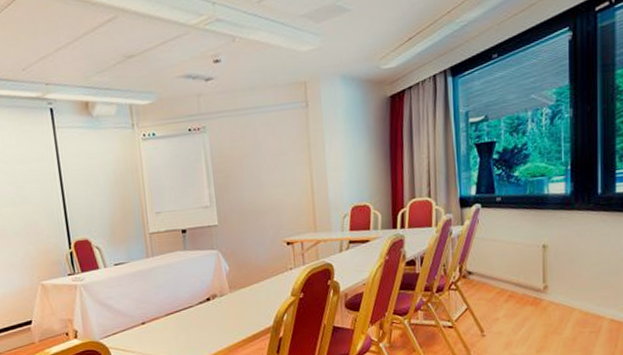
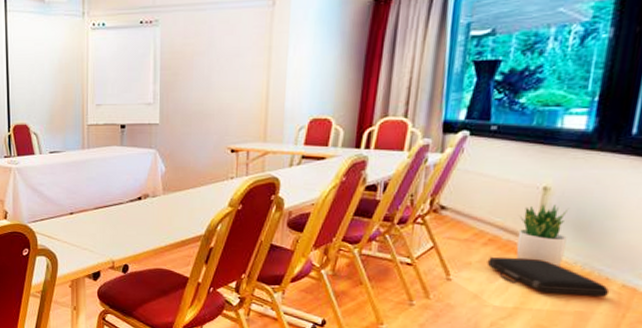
briefcase: none [510,307,603,336] -> present [486,256,610,298]
planter: none [529,259,566,311] -> present [516,204,570,266]

